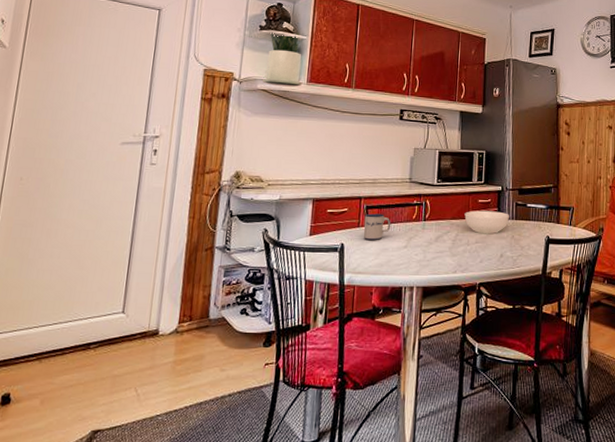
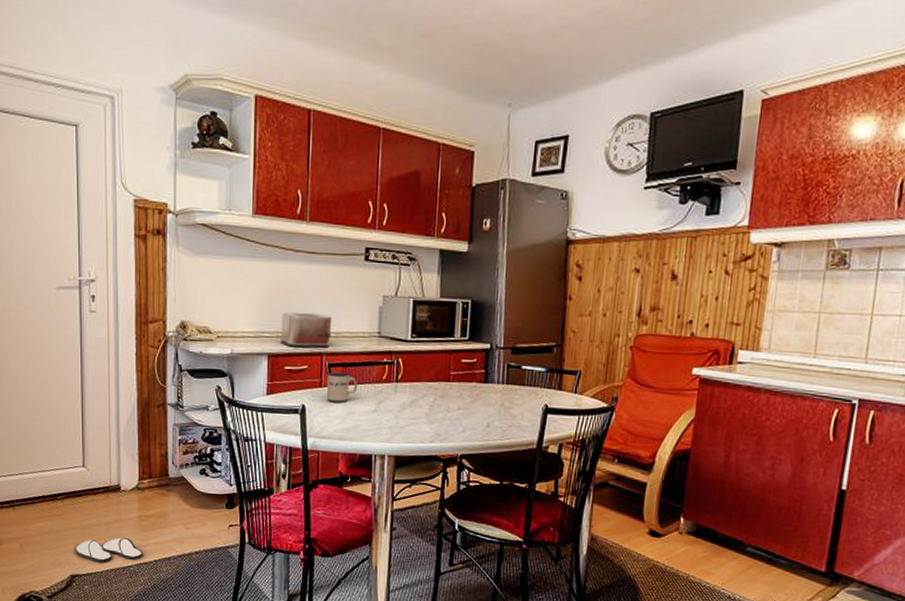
slippers: none [99,385,174,413] -> present [74,538,143,562]
planter: present [262,28,303,88] -> none [200,144,248,221]
toaster: none [325,162,371,194] -> present [281,312,332,349]
bowl: present [464,210,510,235] -> none [444,372,500,401]

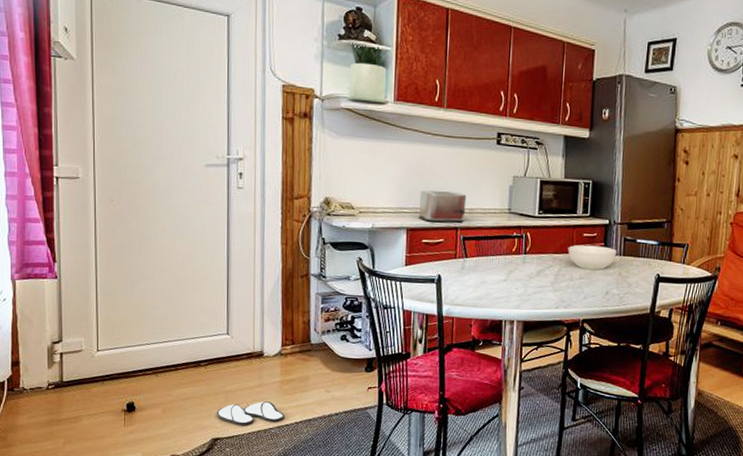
planter: none [200,144,248,221] -> present [345,37,390,107]
mug: present [326,372,358,403] -> none [461,245,490,273]
bowl: none [444,372,500,401] -> present [568,245,618,271]

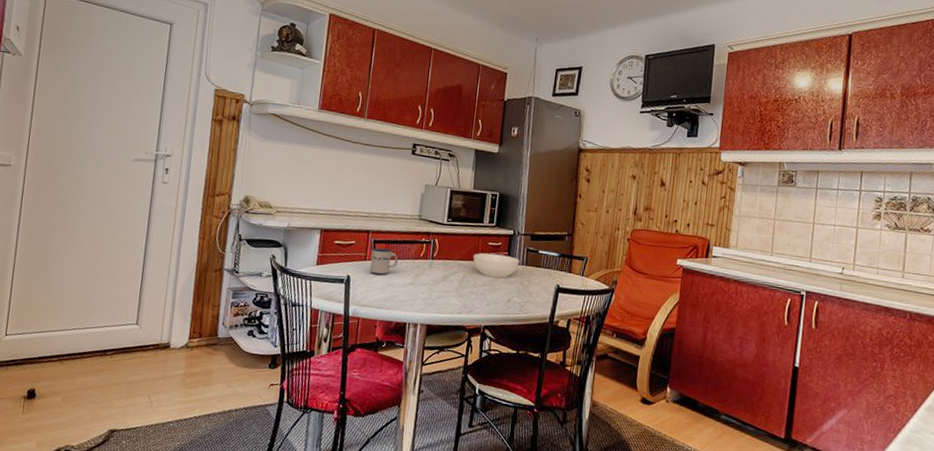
slippers: present [216,401,285,425] -> none [116,394,185,418]
planter: present [345,37,390,107] -> none [272,50,314,114]
toaster: present [419,190,467,224] -> none [333,193,380,228]
mug: none [461,245,490,273] -> present [370,247,399,276]

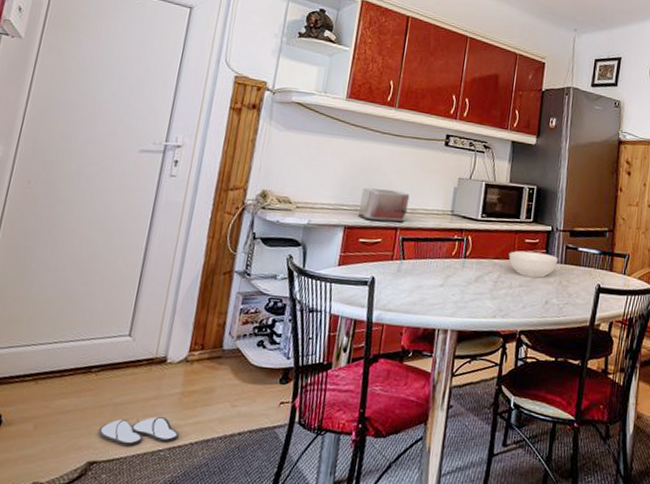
slippers: none [116,394,185,418] -> present [97,417,179,446]
toaster: none [333,193,380,228] -> present [358,187,410,224]
mug: present [370,247,399,276] -> none [397,246,428,277]

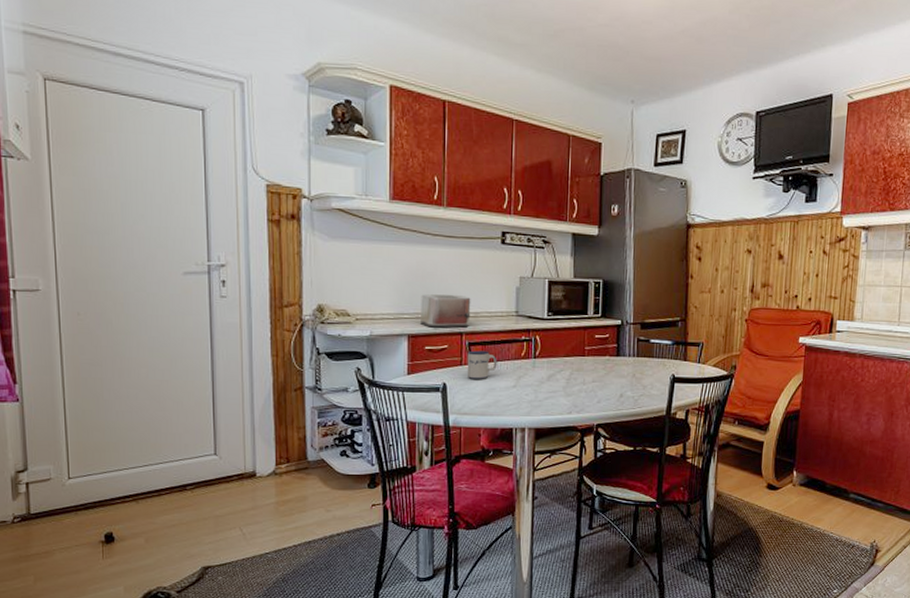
slippers: present [97,417,179,446] -> none [206,525,282,551]
mug: none [397,246,428,277] -> present [467,350,497,380]
bowl: present [508,251,559,278] -> none [579,347,631,373]

